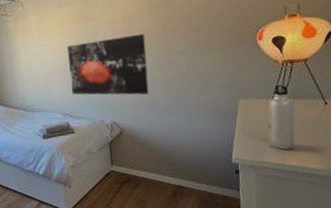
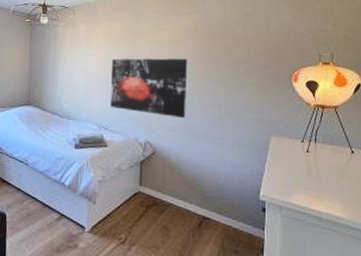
water bottle: present [268,84,295,150] -> none [296,127,323,194]

